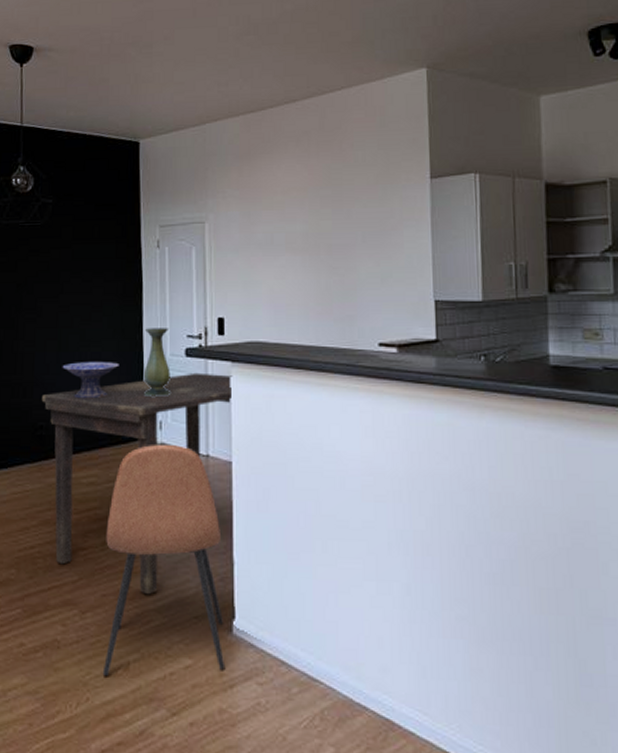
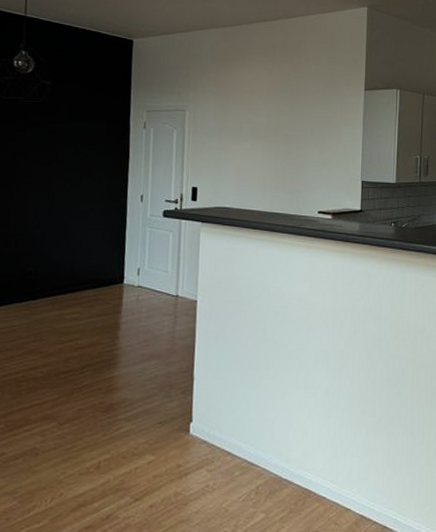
dining table: present [41,372,233,595] -> none [32,230,202,407]
decorative bowl: present [62,362,119,399] -> none [53,219,105,250]
chair: present [102,445,226,676] -> none [76,287,185,474]
vase: present [143,328,172,396] -> none [125,193,150,249]

